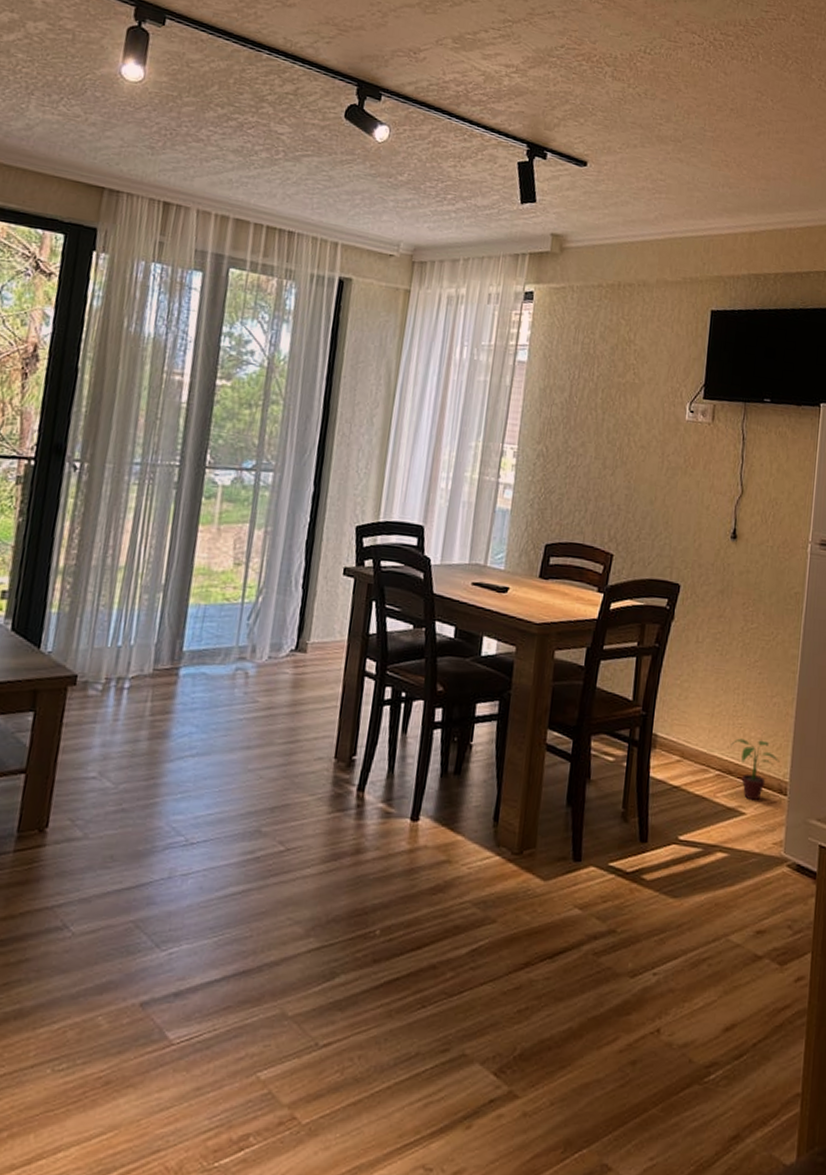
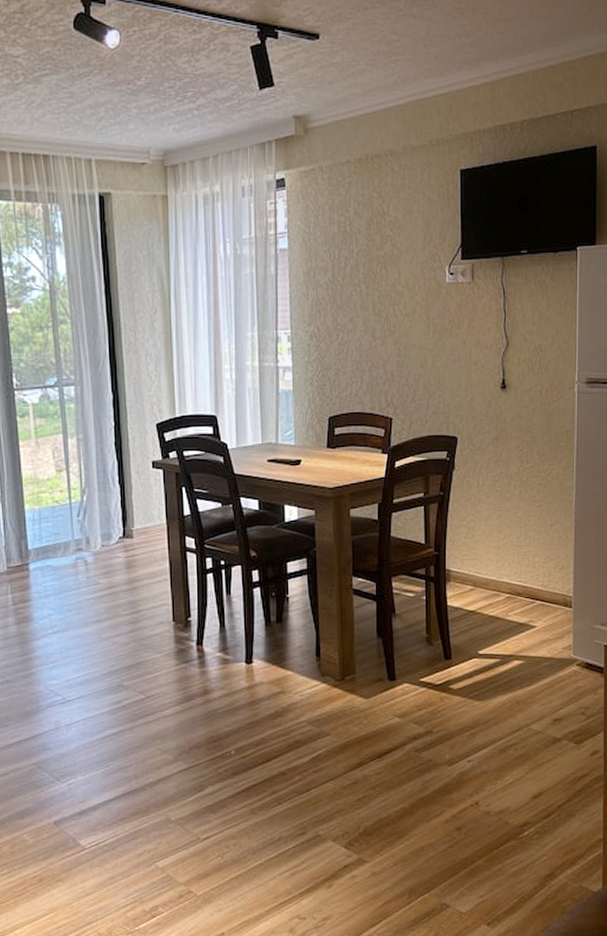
potted plant: present [730,738,780,801] -> none [517,564,563,615]

